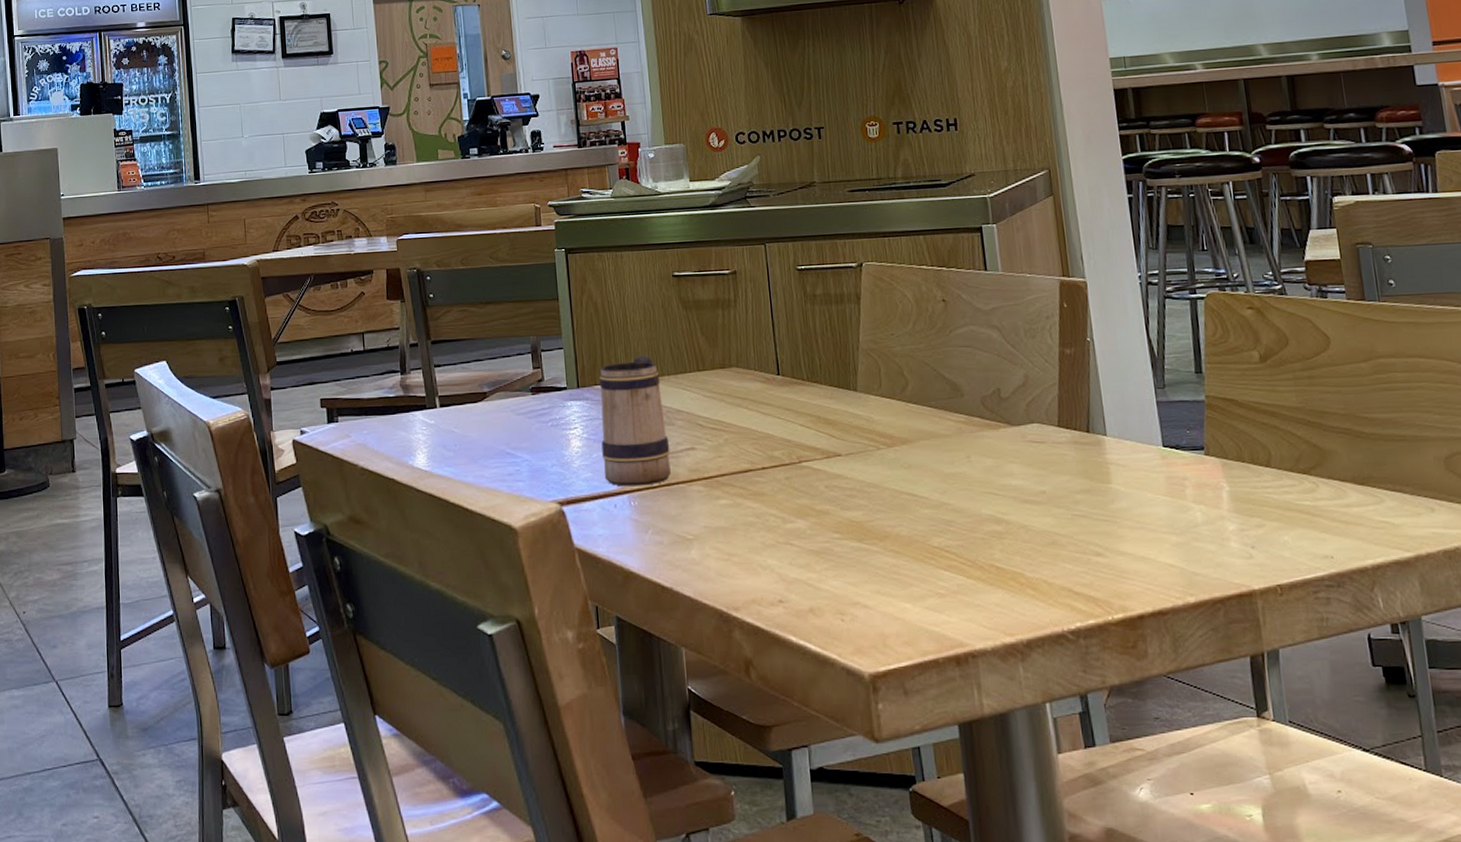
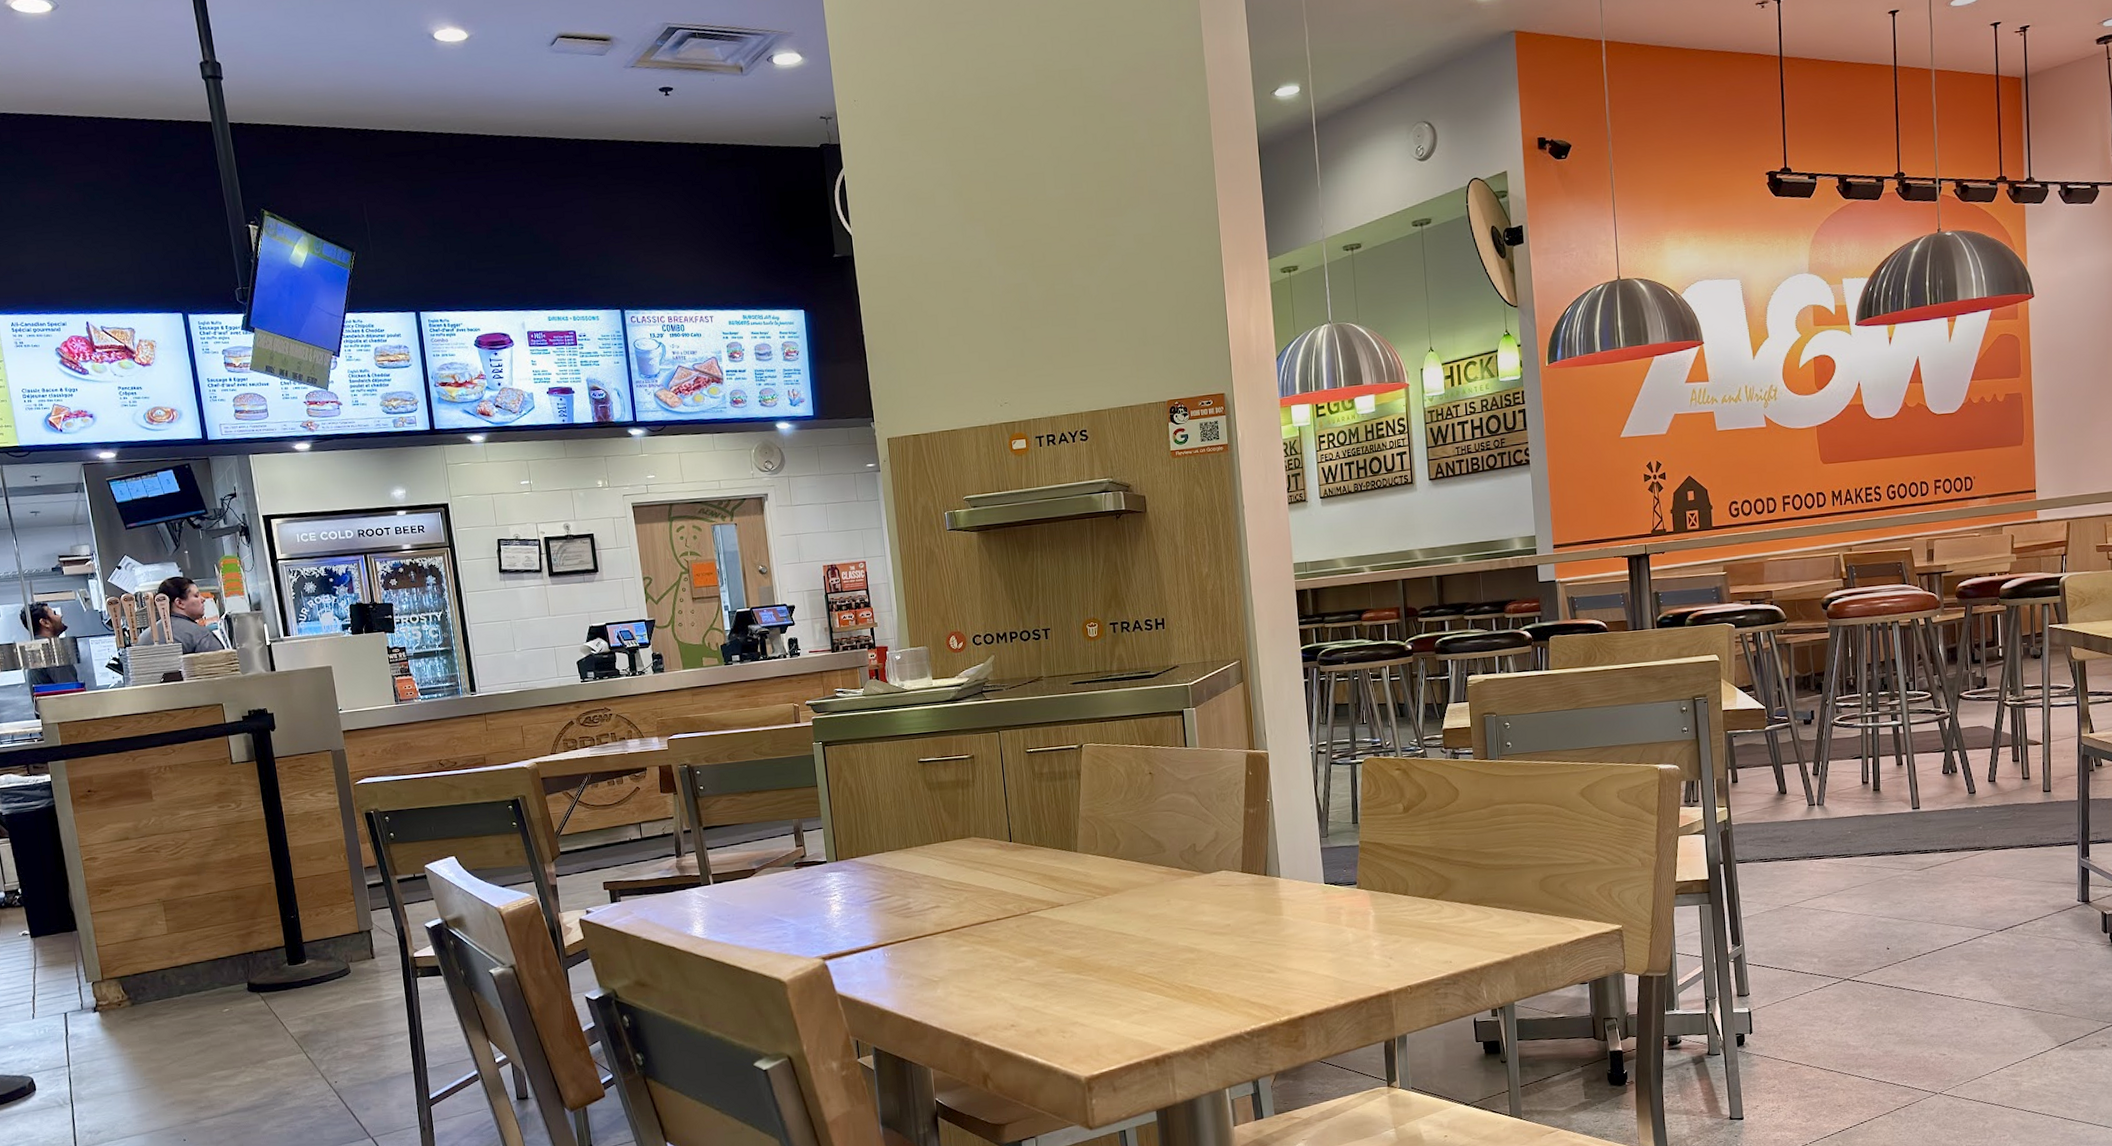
beer mug: present [599,355,671,487] -> none [855,831,919,941]

